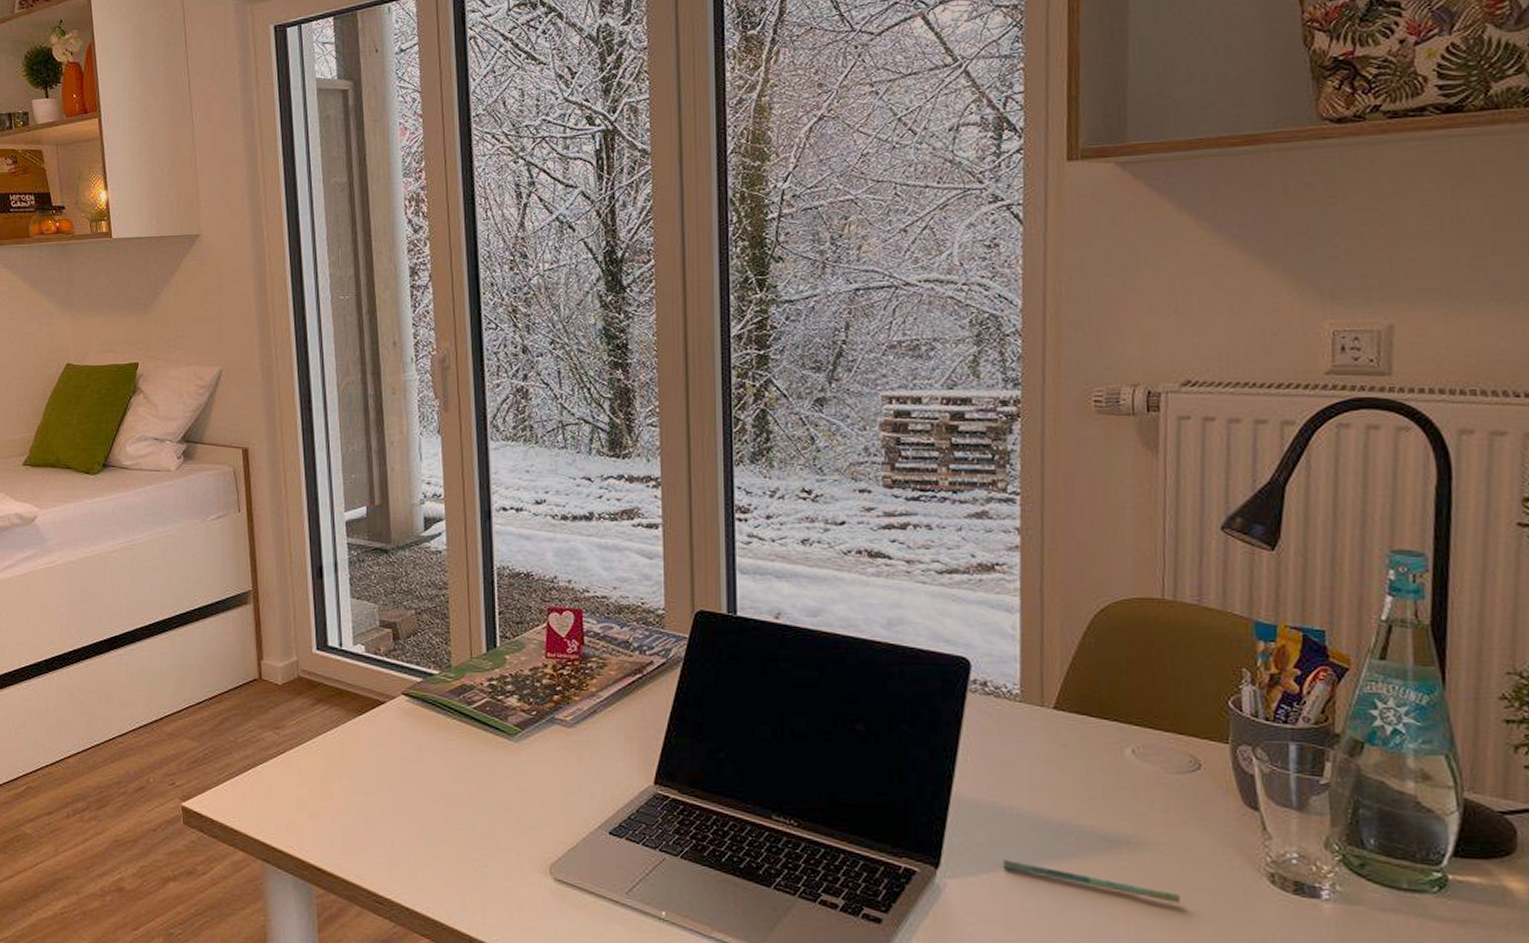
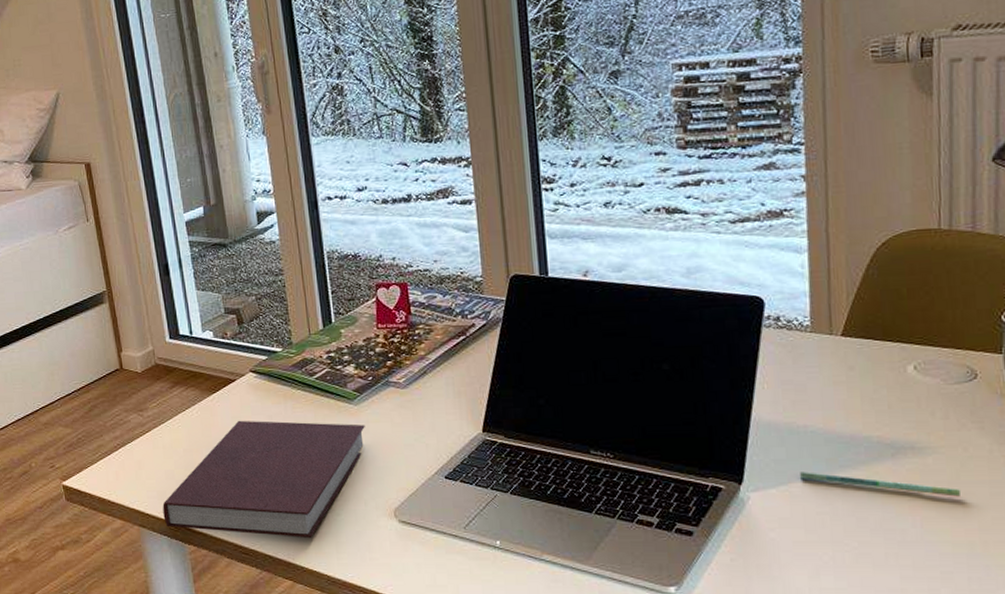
notebook: none [291,748,524,891] -> present [162,420,365,539]

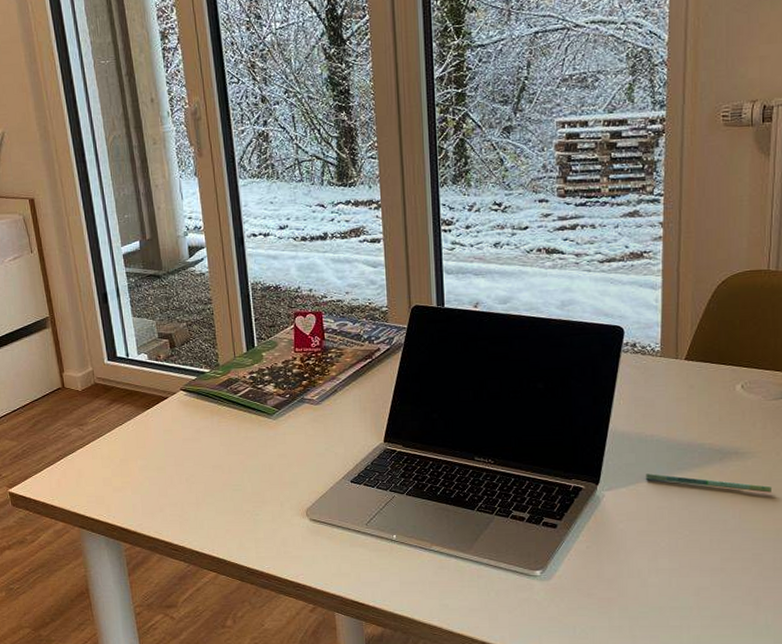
notebook: present [162,420,365,539] -> none [101,433,282,536]

